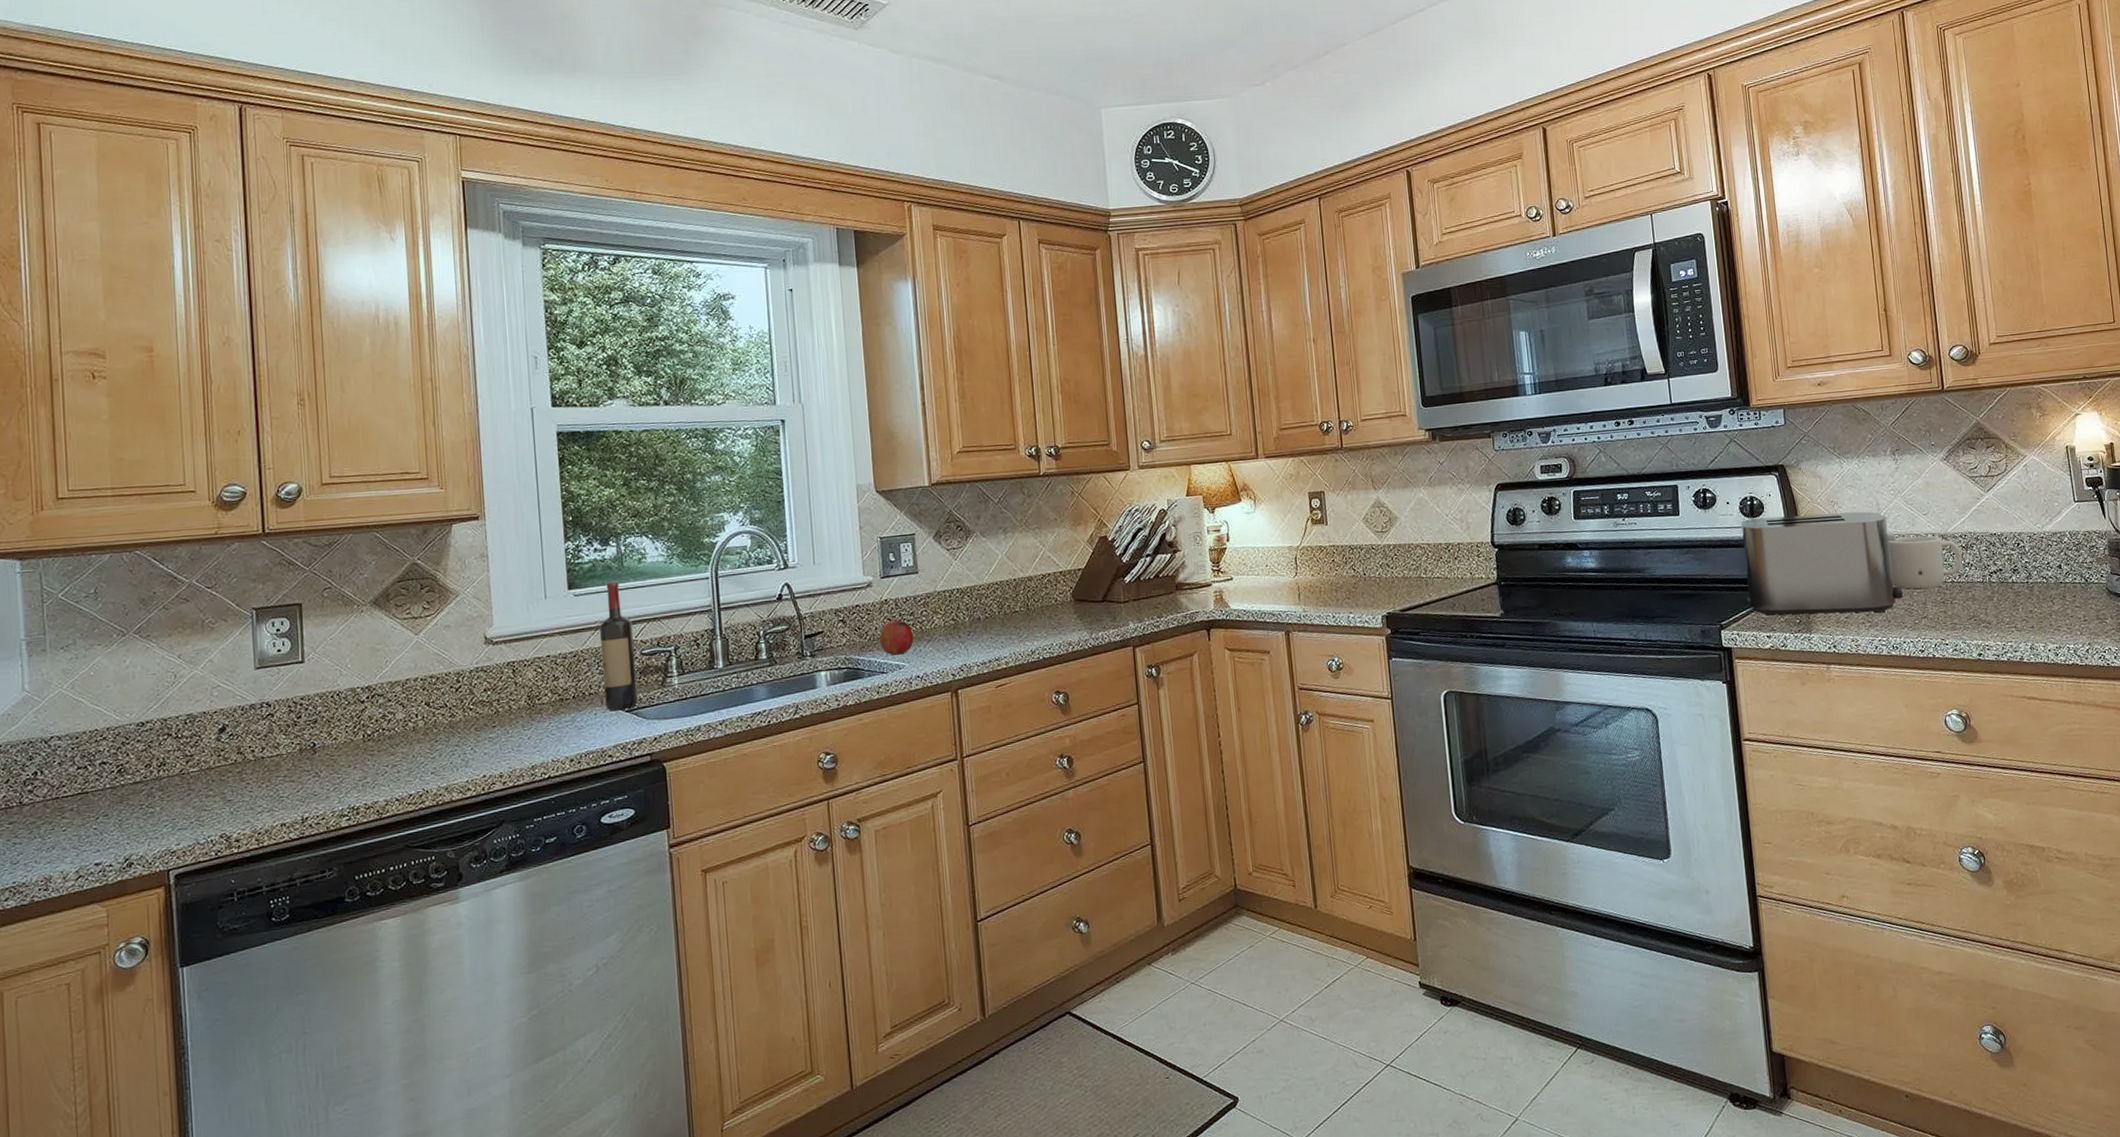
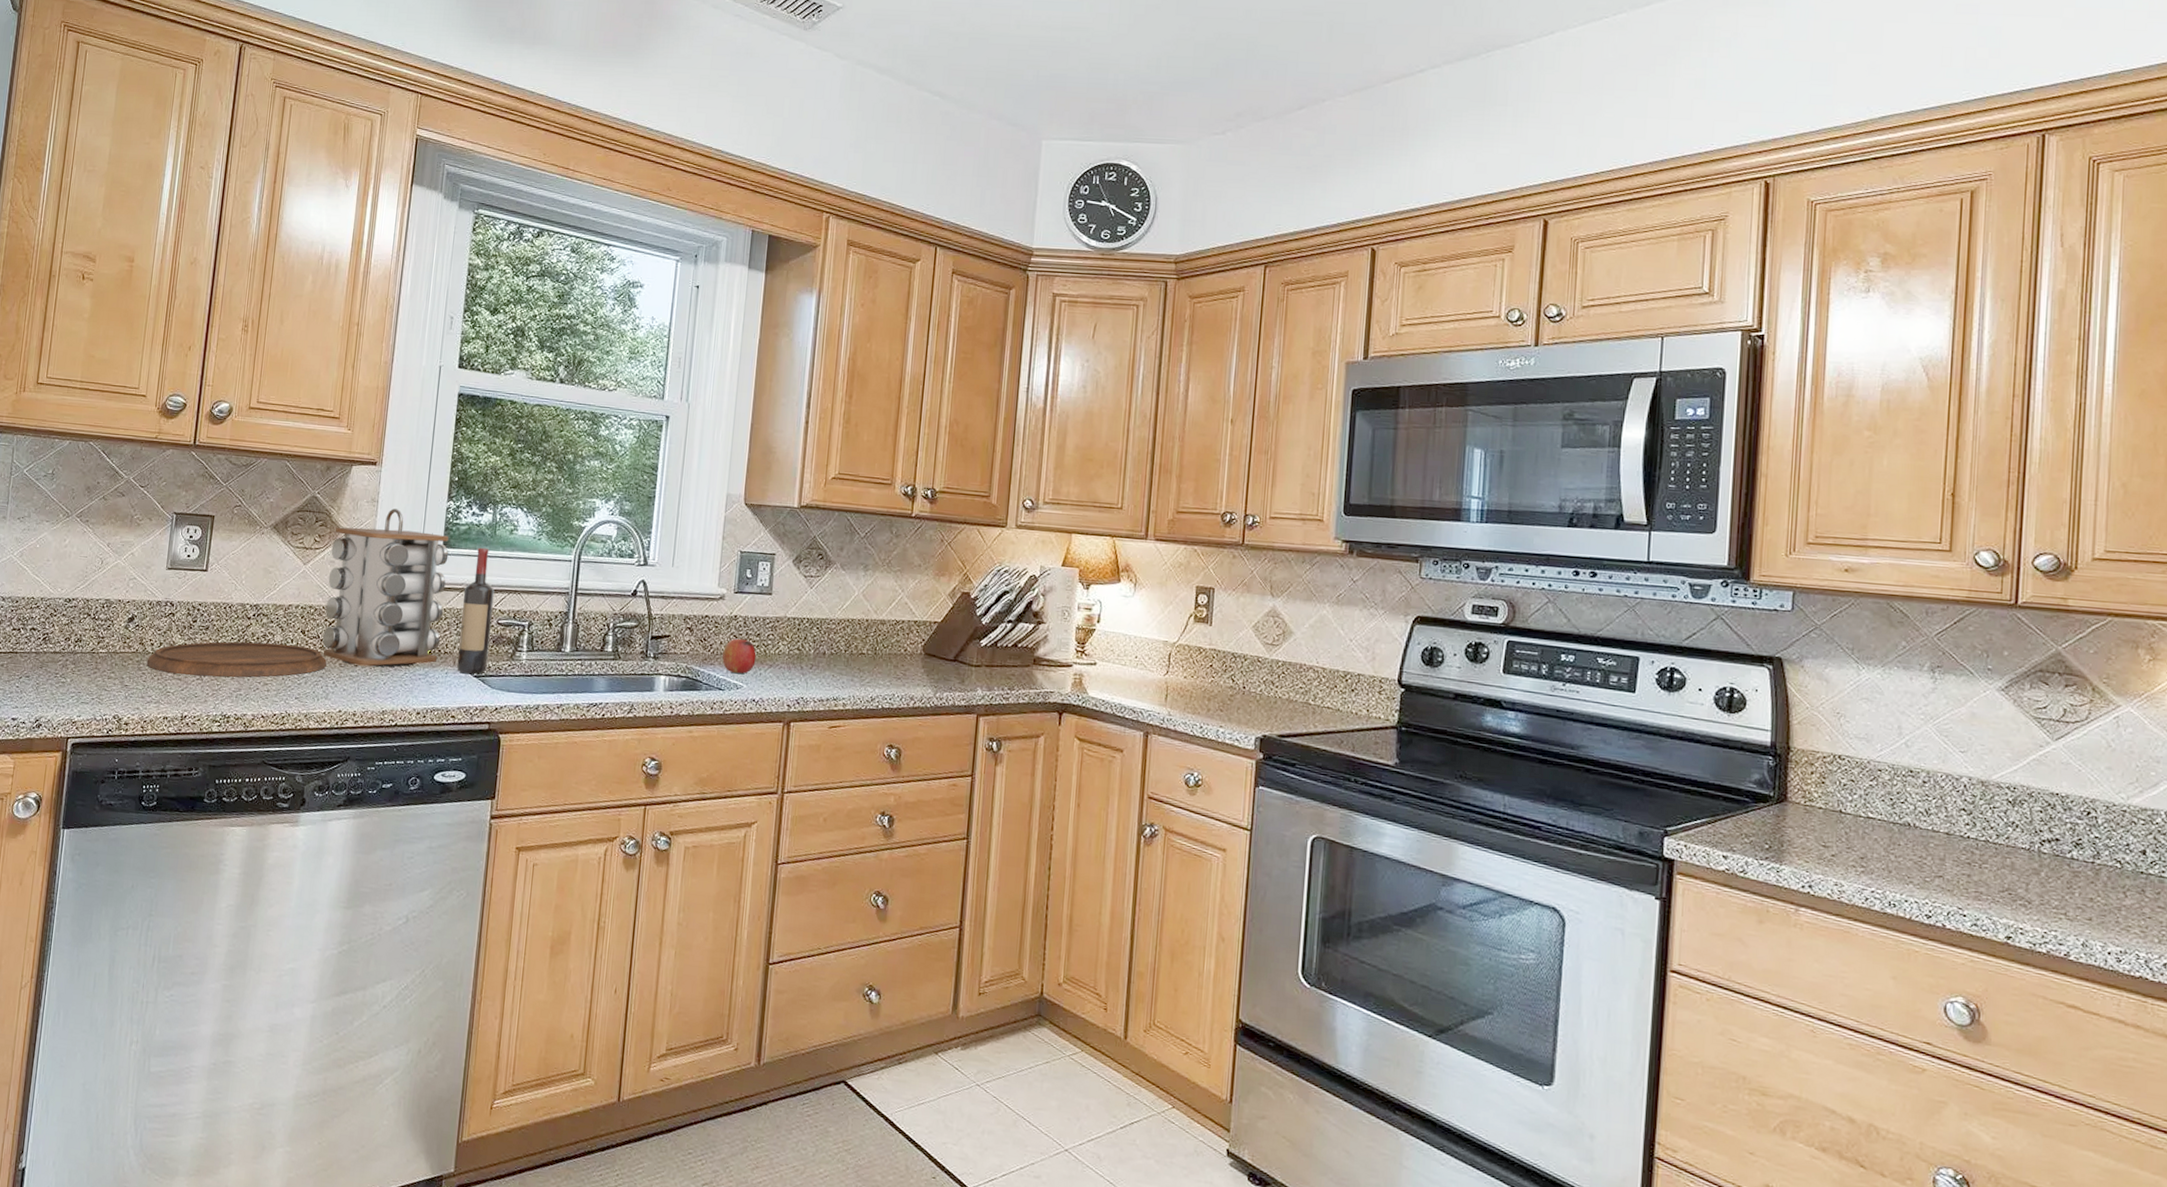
cutting board: none [249,718,460,778] -> present [146,641,327,678]
spice rack: none [444,560,582,727] -> present [323,508,449,667]
toaster: present [1741,511,1903,616] -> none [1704,714,1918,860]
mug: present [1888,535,1963,590] -> none [1903,772,2006,844]

